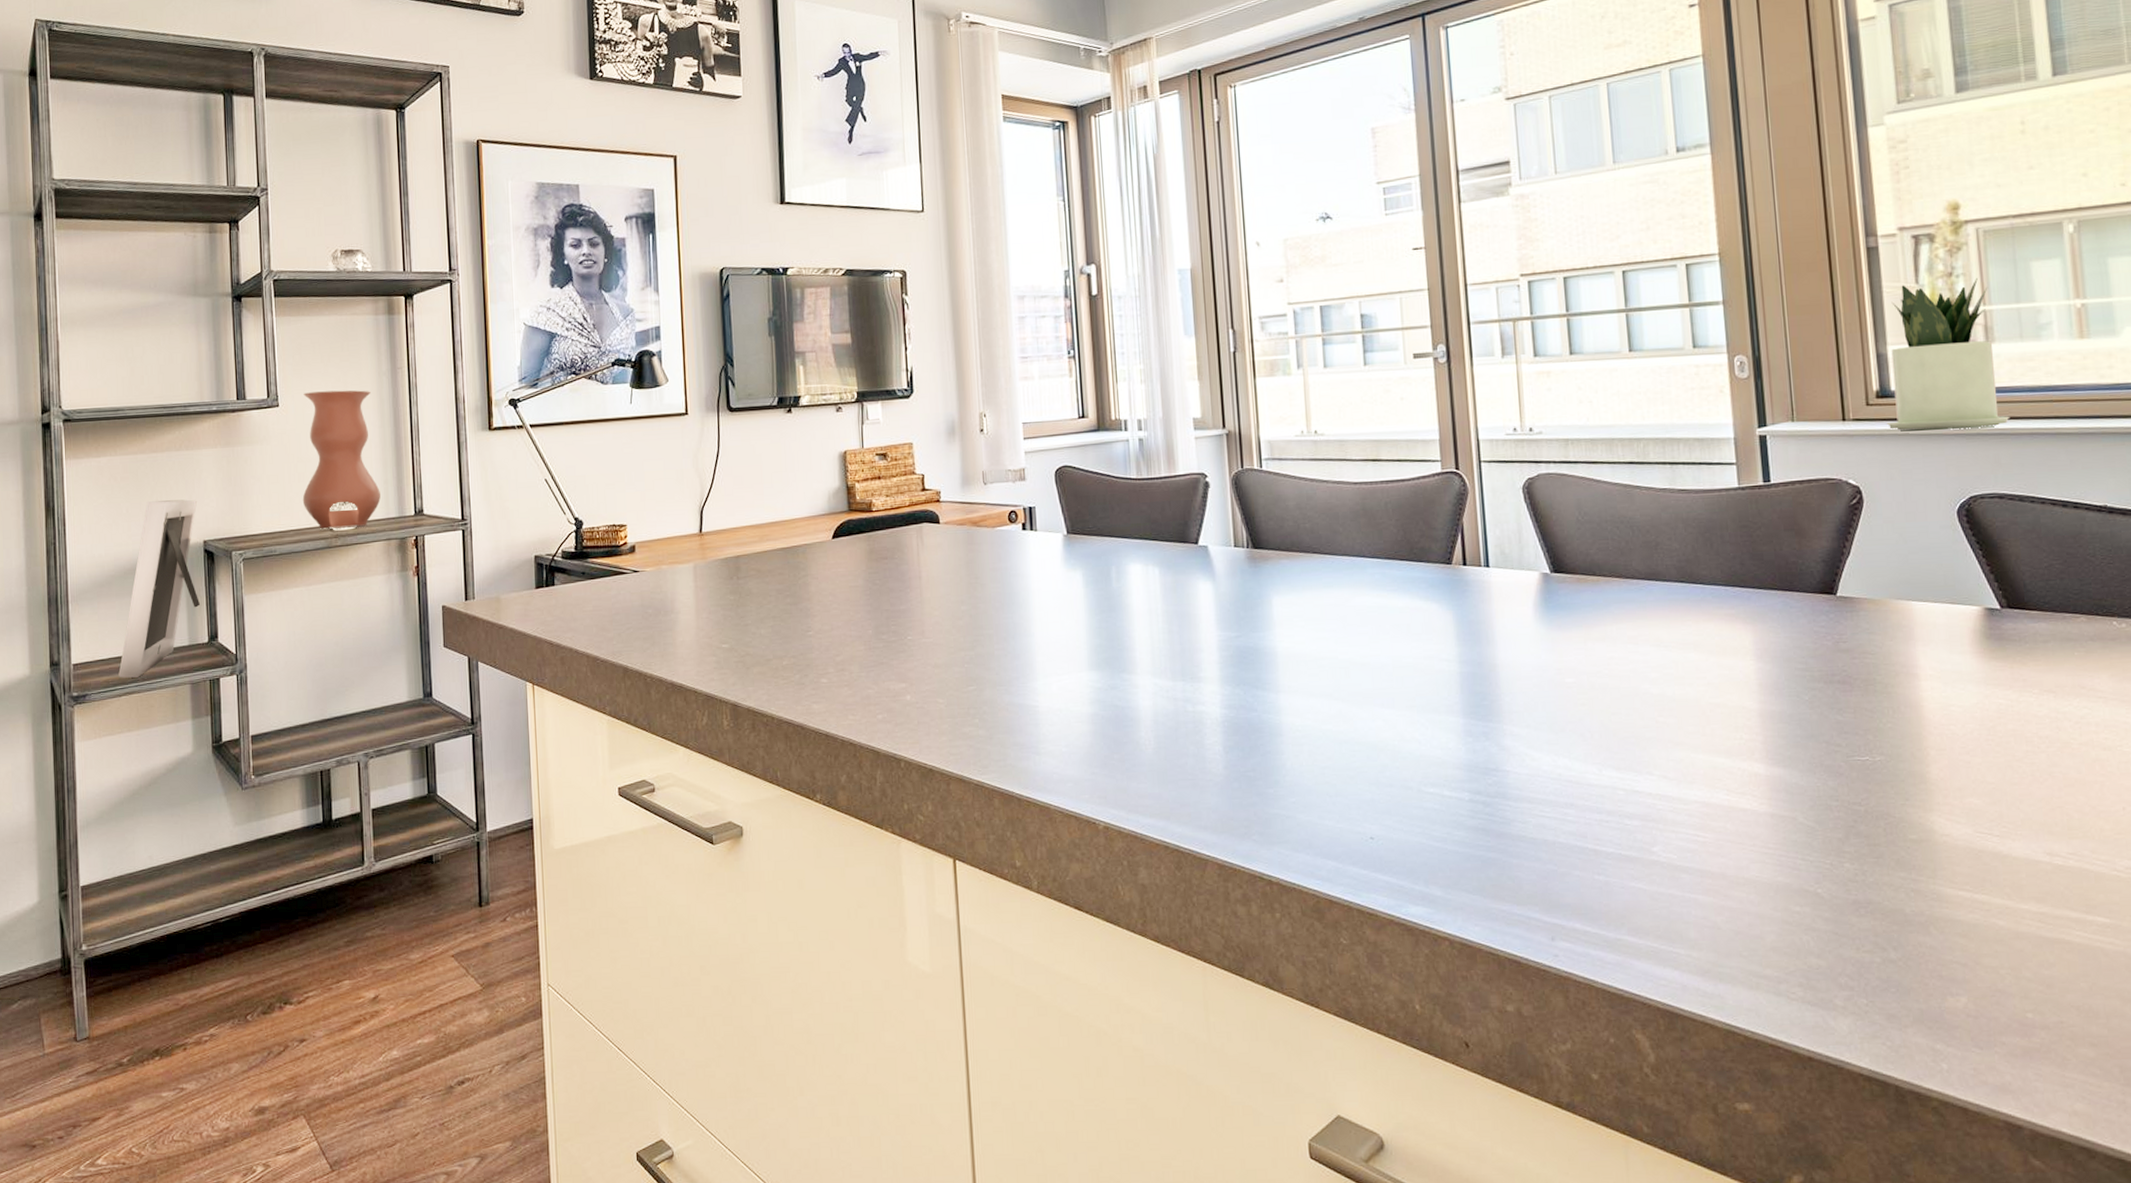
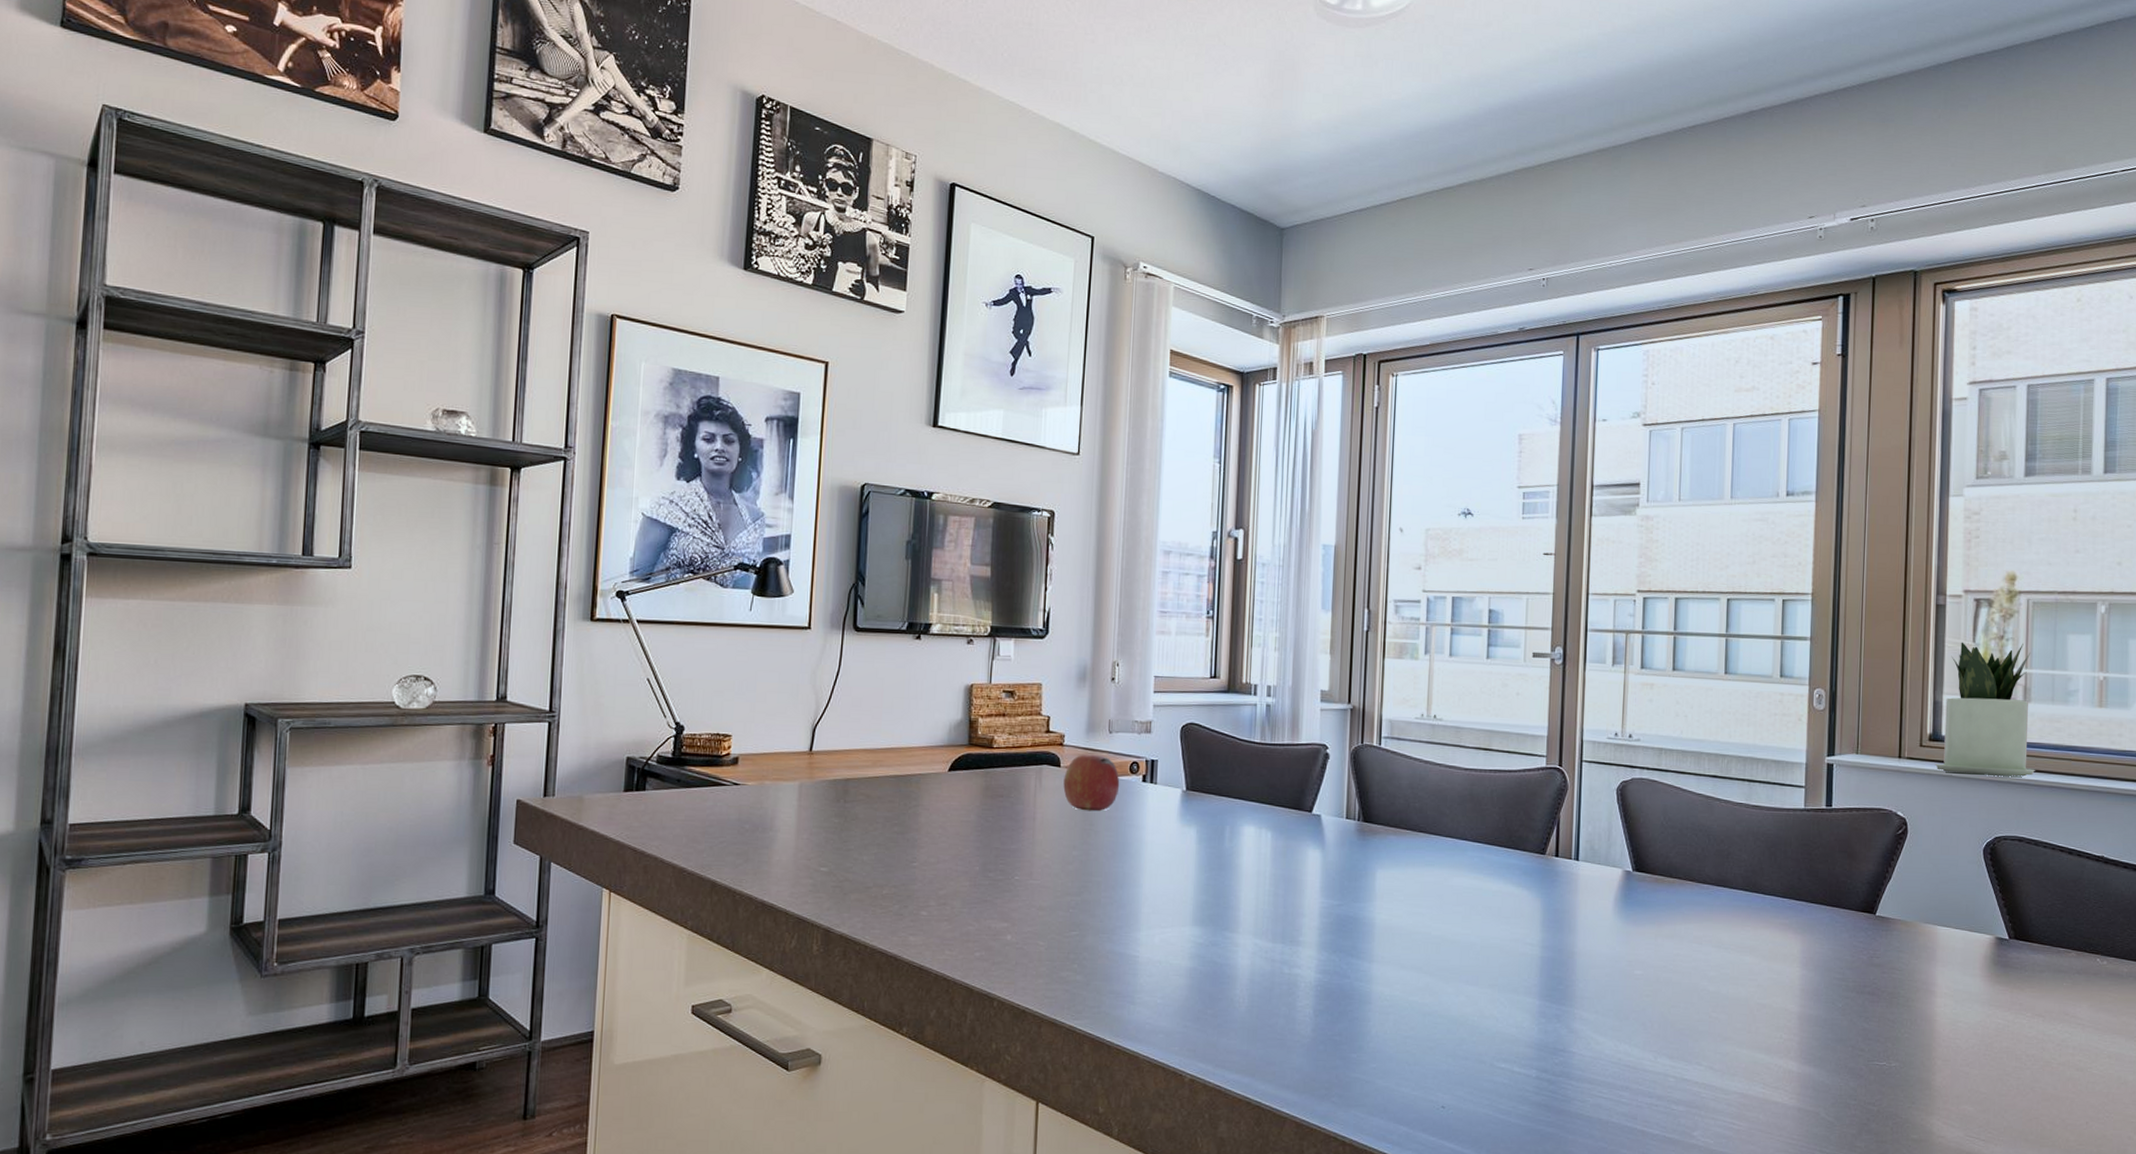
picture frame: present [118,499,200,679] -> none [125,653,241,846]
vase: present [302,390,381,529] -> none [367,557,461,707]
fruit: none [944,507,1000,565] -> present [1063,754,1120,812]

